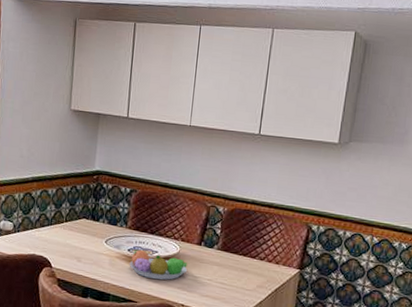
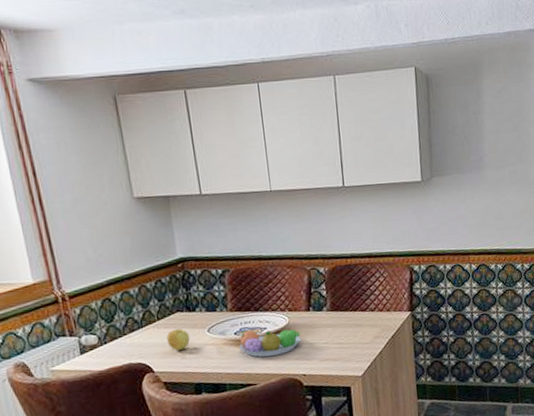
apple: none [69,233,89,254] -> present [166,329,190,351]

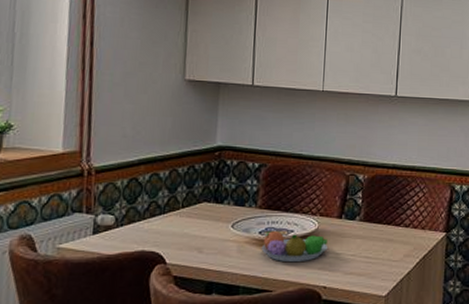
apple: present [166,329,190,351] -> none [187,220,212,244]

